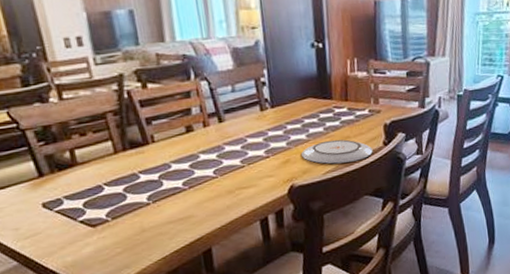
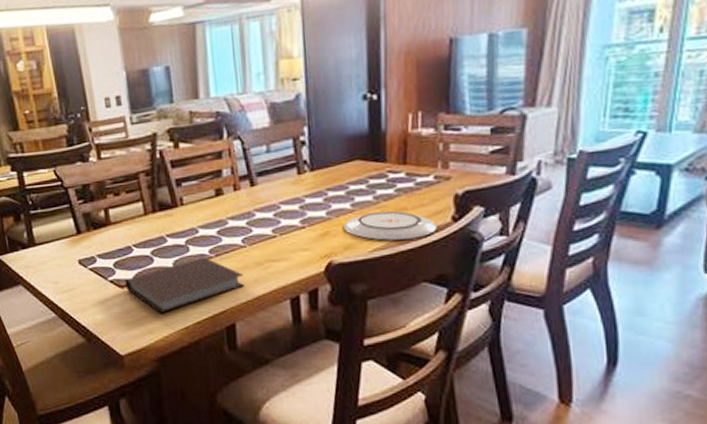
notebook: none [96,189,218,248] -> present [125,256,244,314]

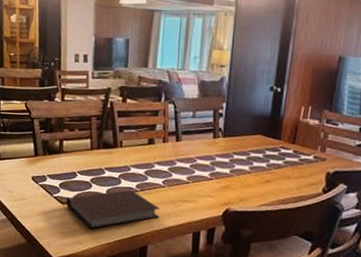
plate: present [344,211,437,241] -> none [242,176,311,202]

